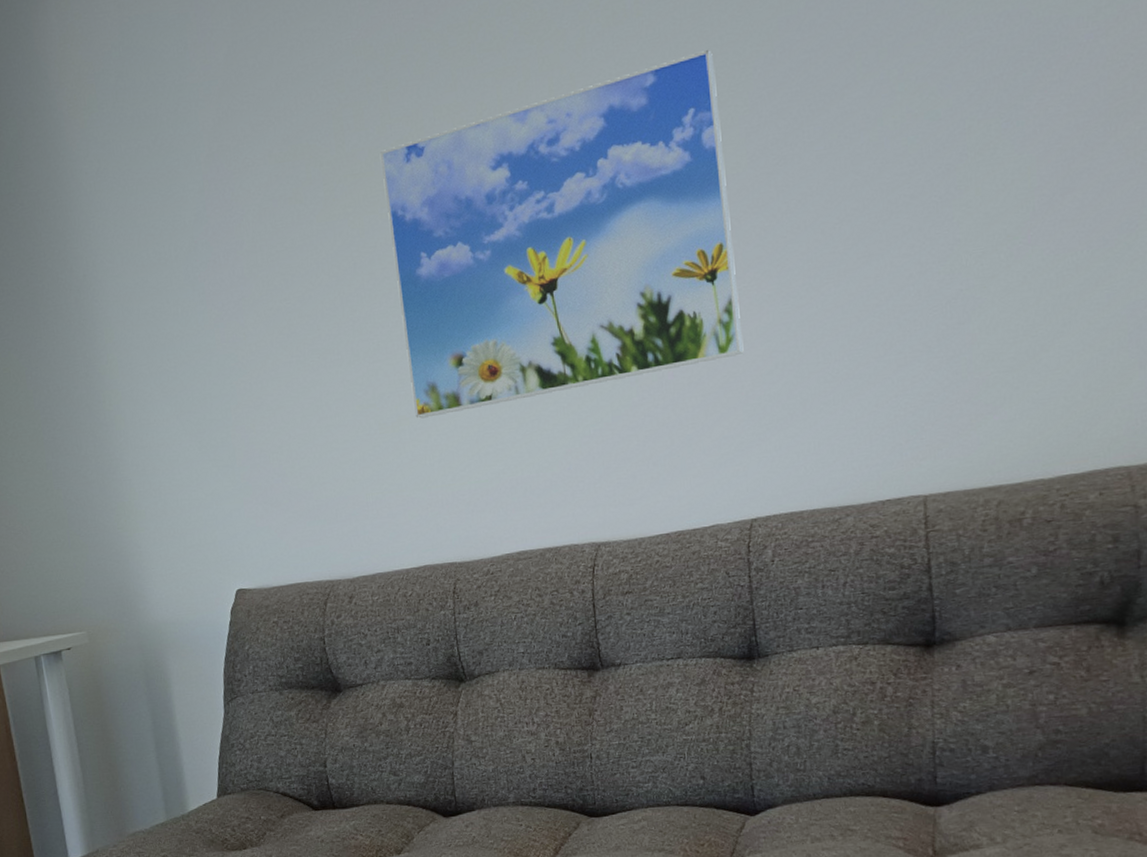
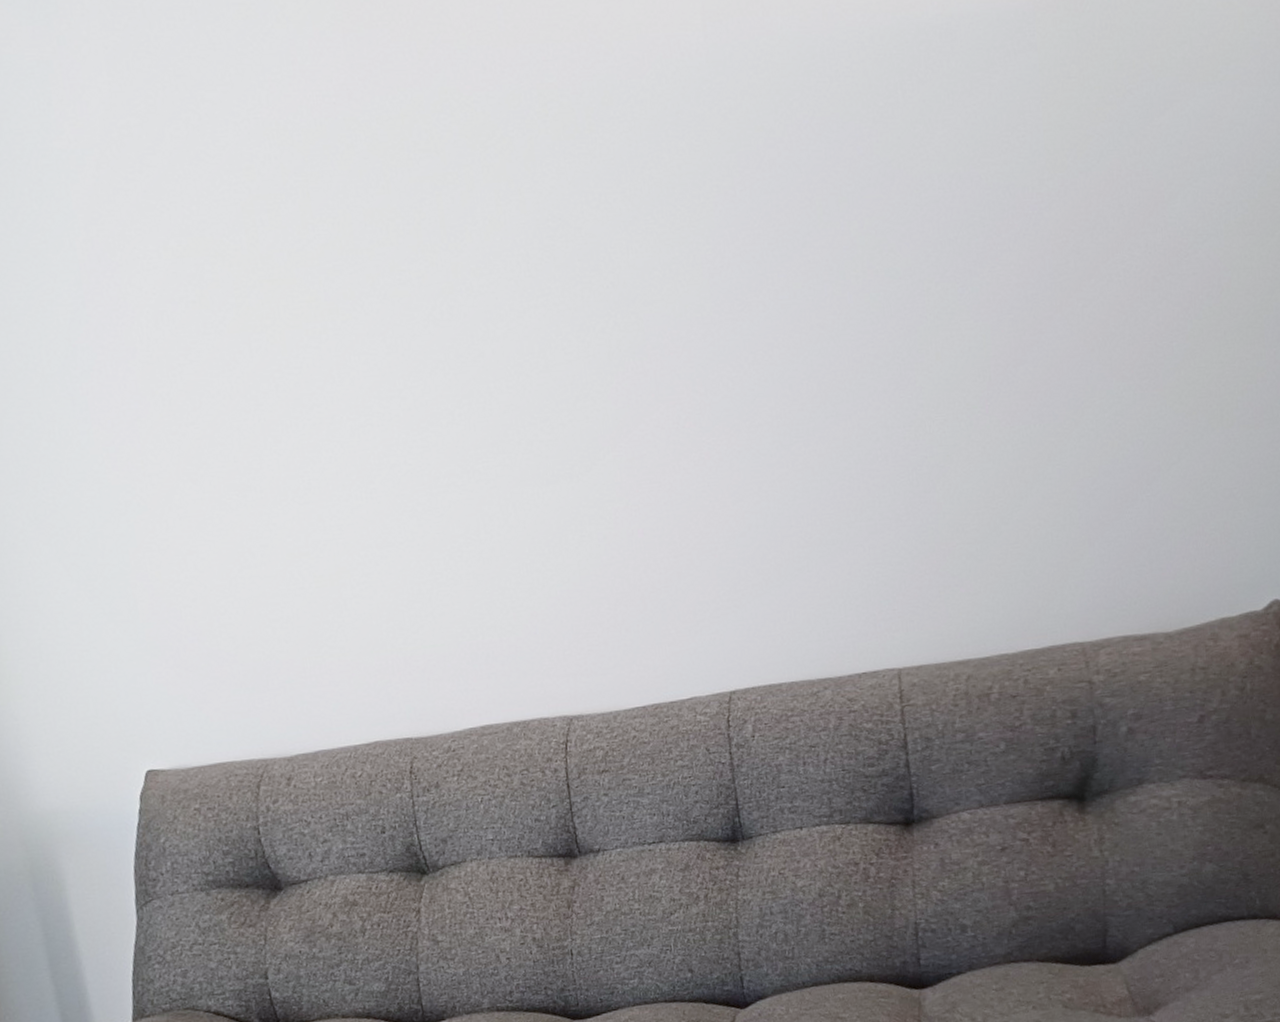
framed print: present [379,50,744,419] -> none [301,179,716,572]

